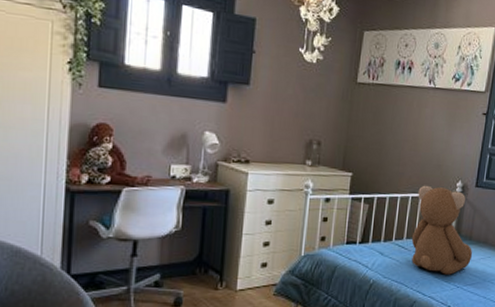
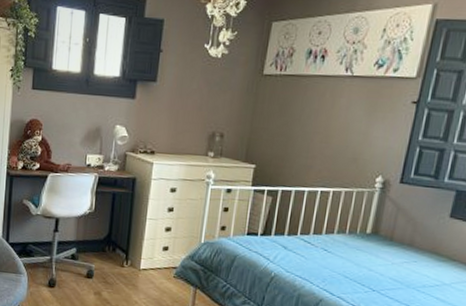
teddy bear: present [411,185,473,275] -> none [319,179,394,277]

